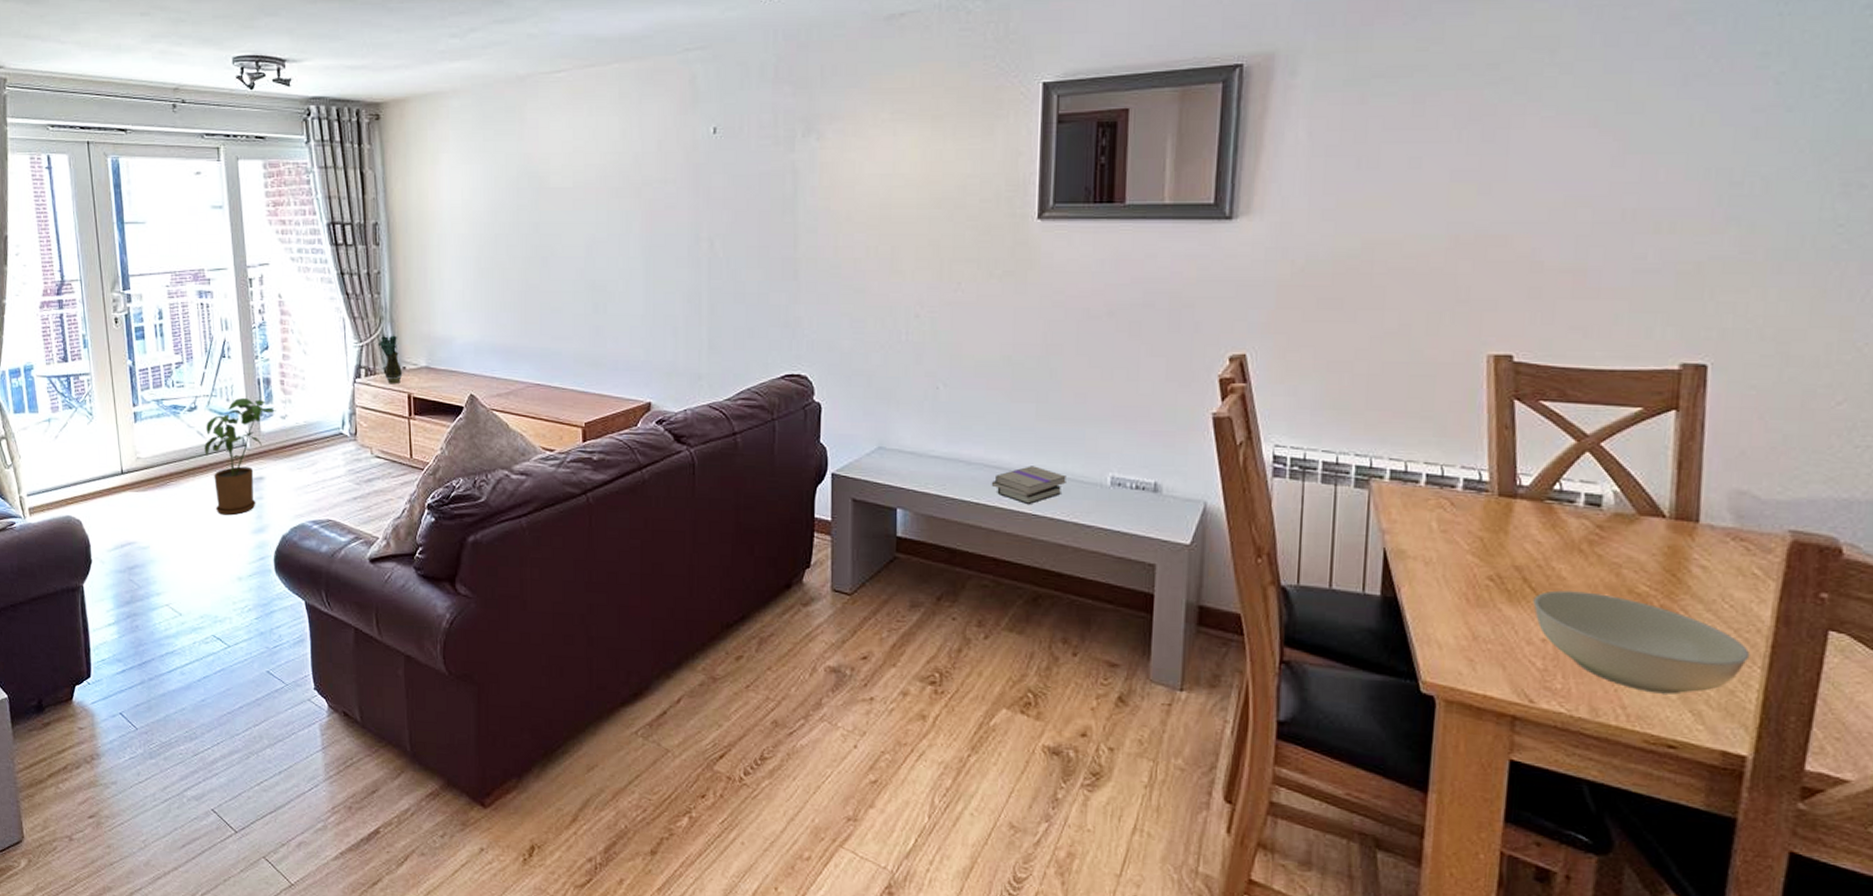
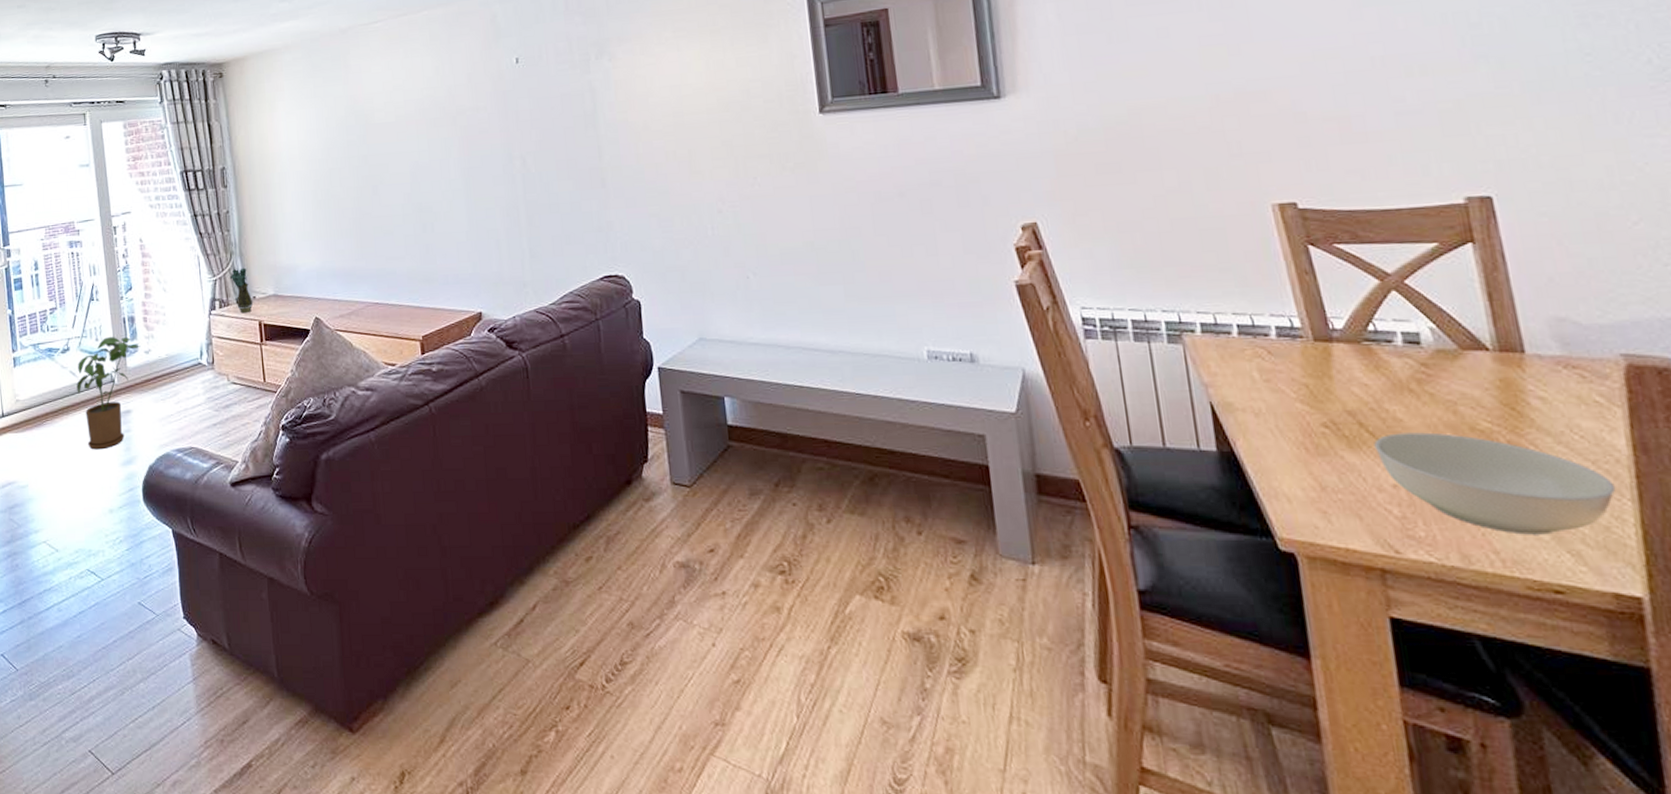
books: present [991,466,1066,504] -> none [811,345,884,383]

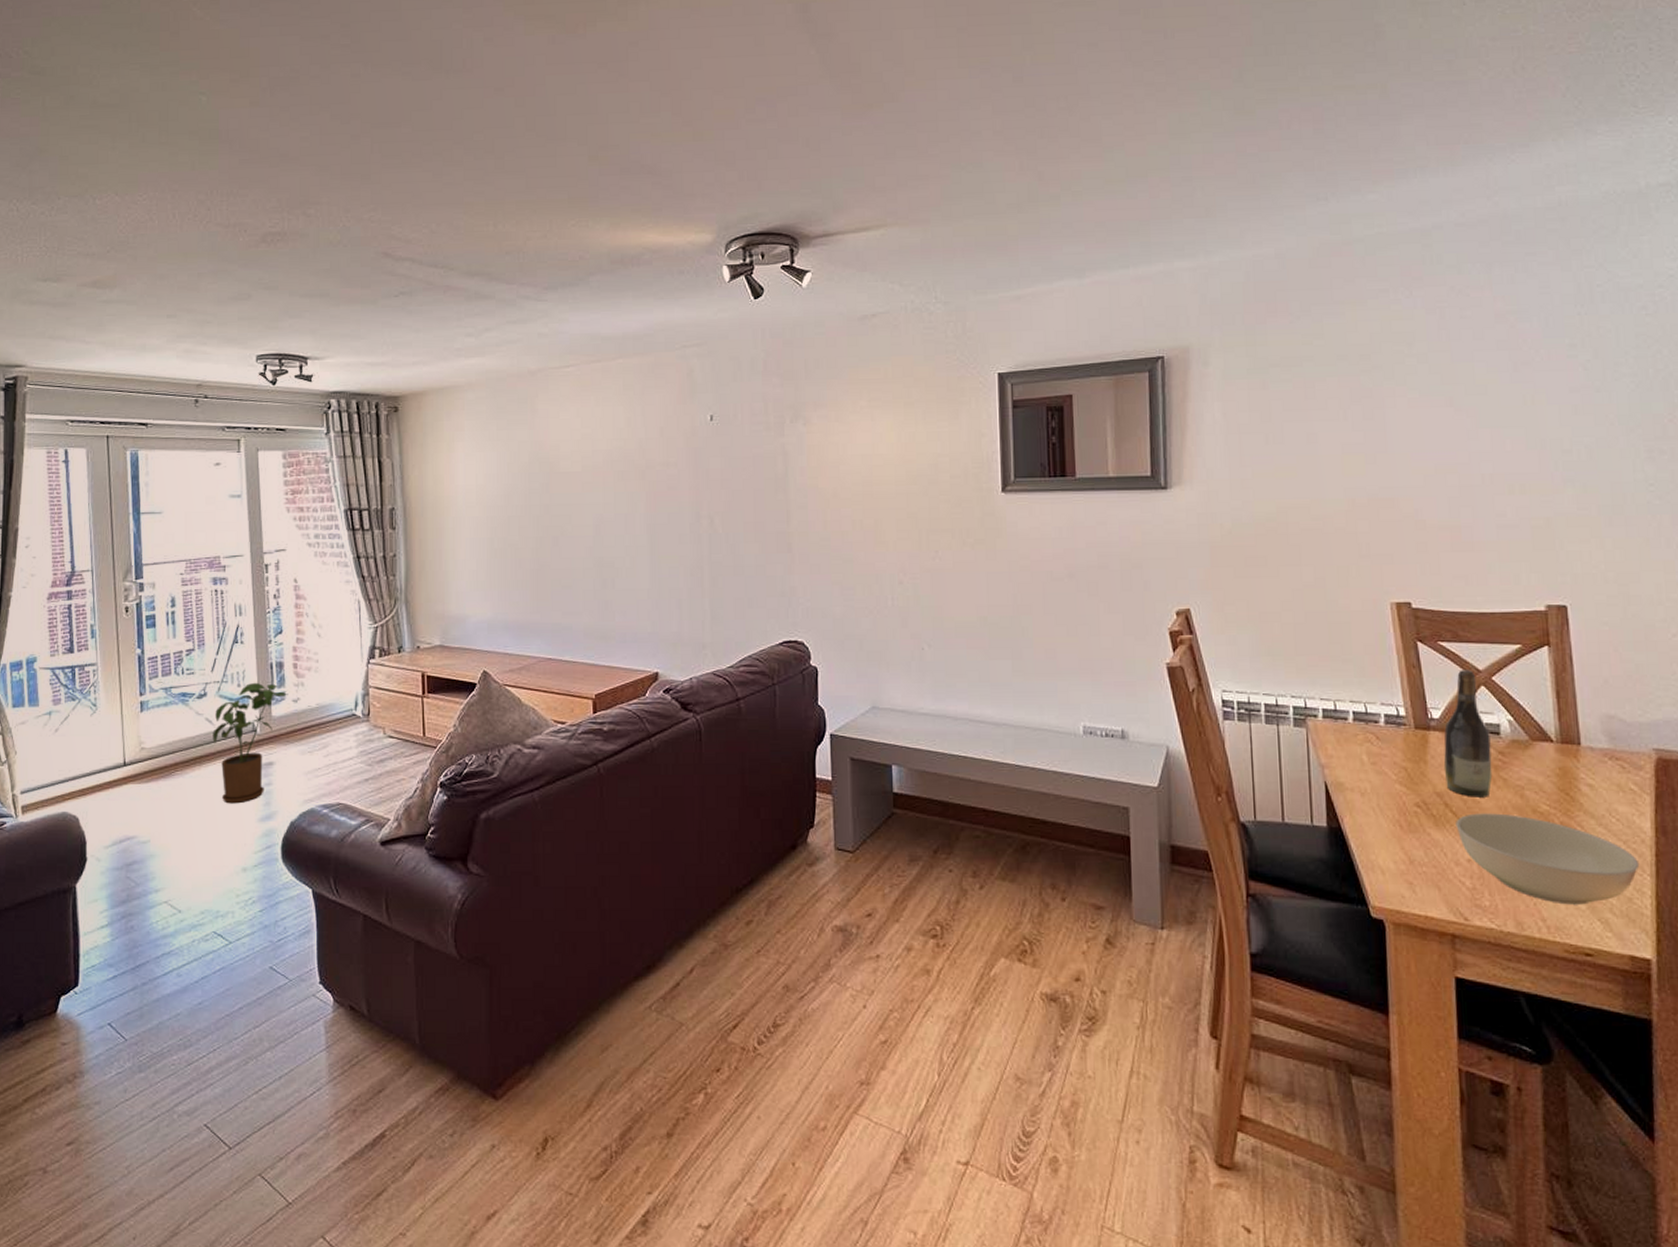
vase: present [230,266,254,314] -> none [393,614,417,664]
wine bottle: none [1350,273,1416,415] -> present [1443,670,1493,797]

